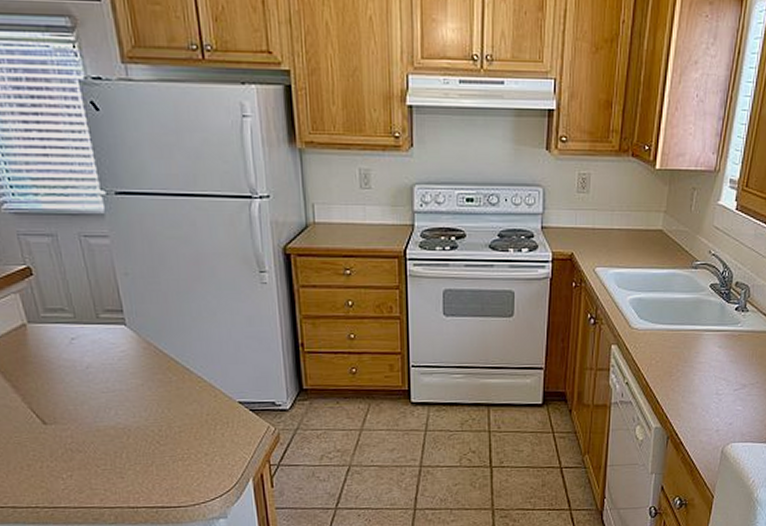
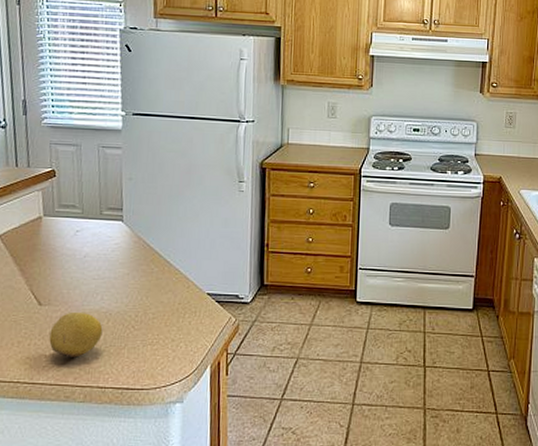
fruit: none [62,429,124,479] -> present [49,311,103,358]

